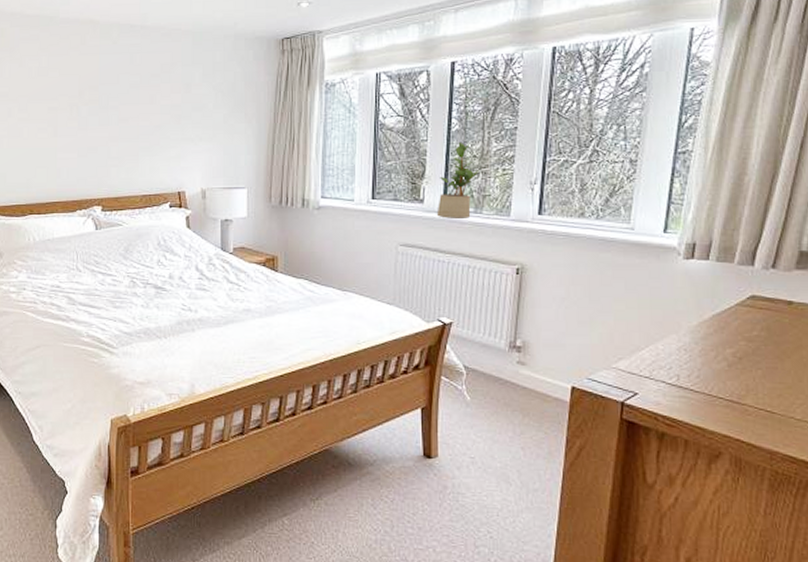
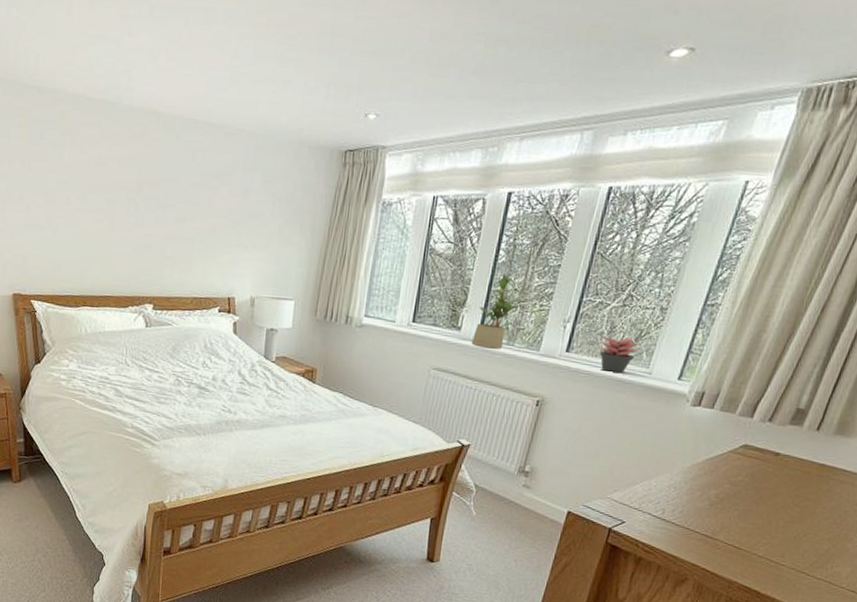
succulent plant: none [572,194,617,232] -> present [598,335,641,374]

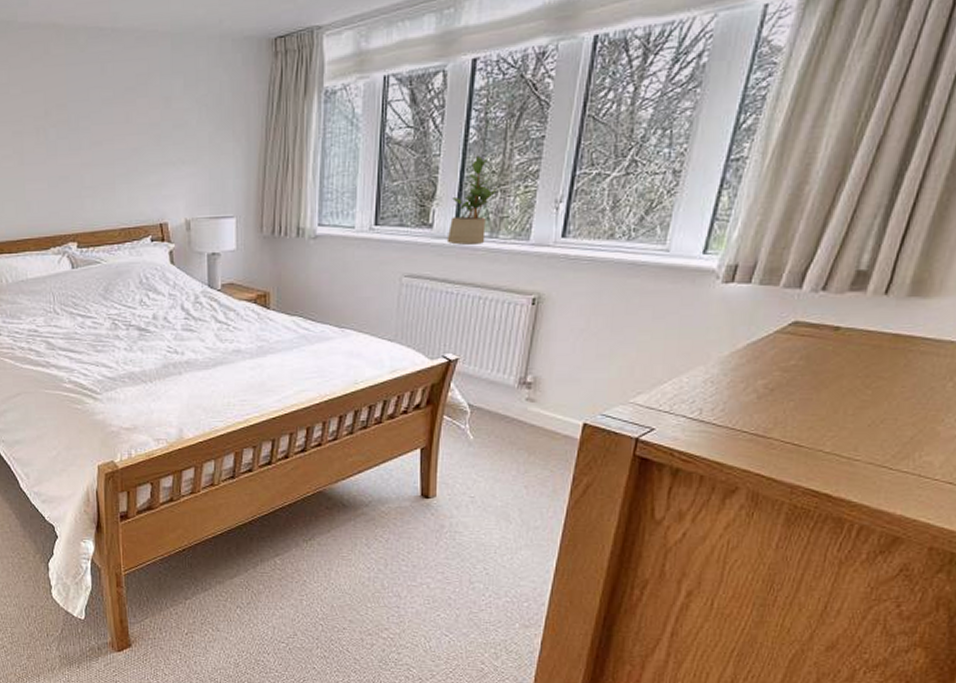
succulent plant: present [598,335,641,374] -> none [601,211,653,255]

